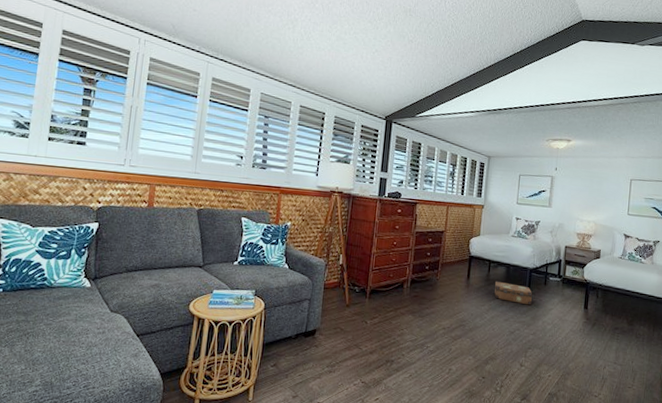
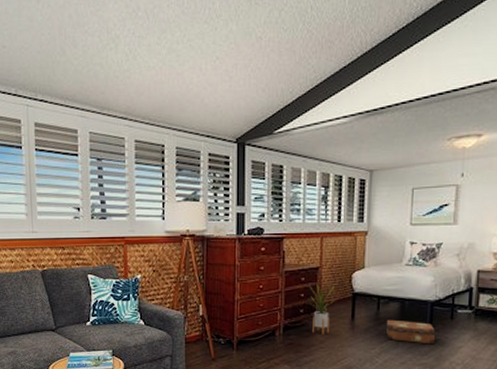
house plant: none [433,245,456,290] -> present [308,282,337,334]

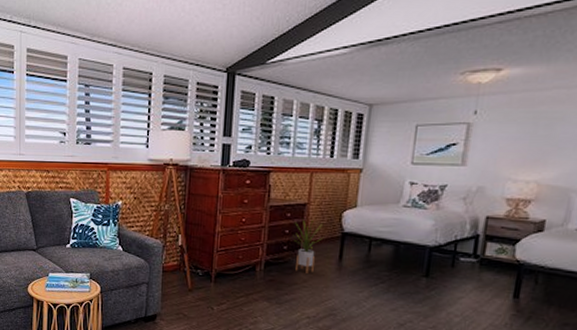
suitcase: present [386,319,435,345] -> none [376,262,432,293]

